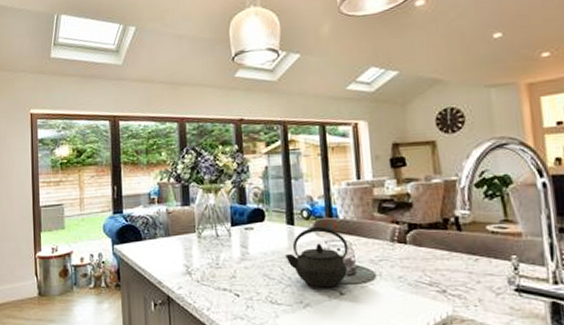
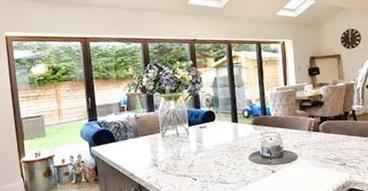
kettle: present [285,227,348,288] -> none [231,123,278,169]

